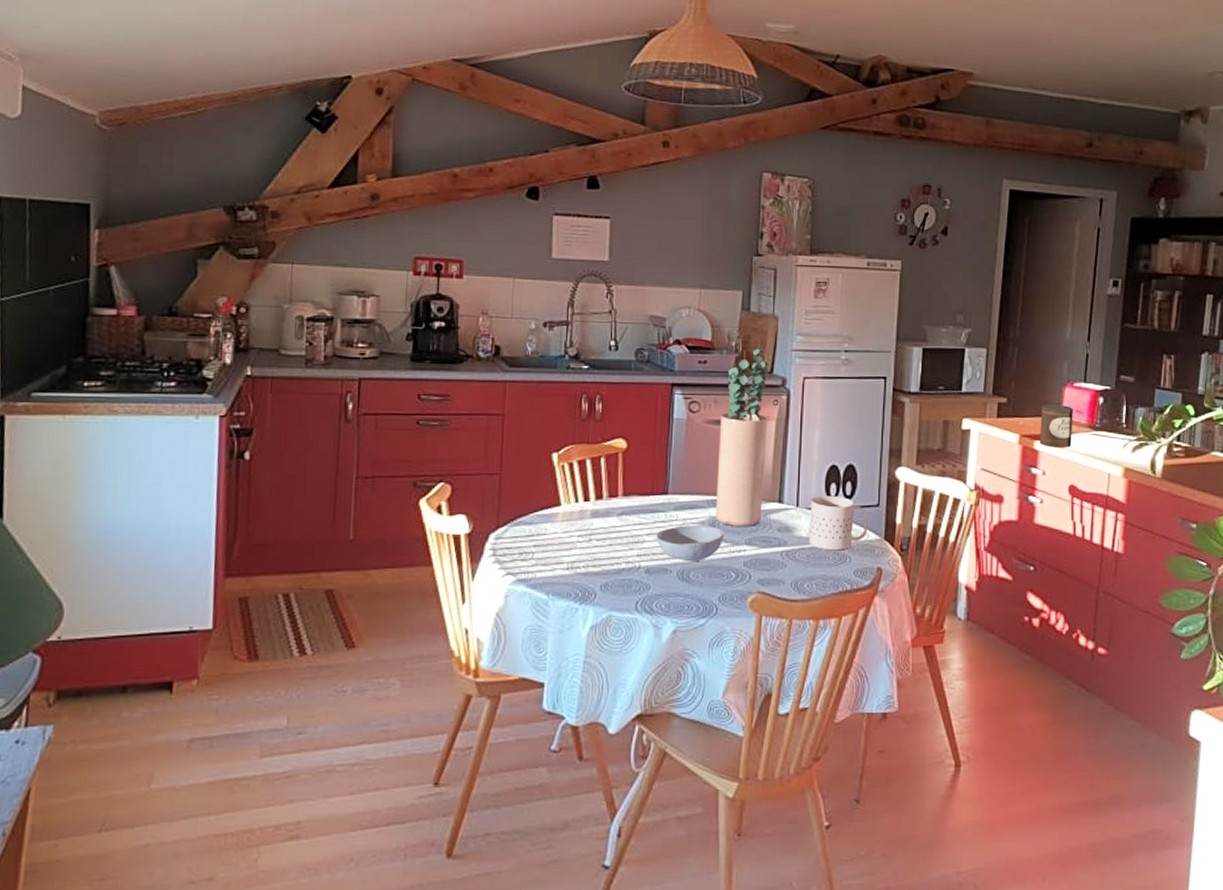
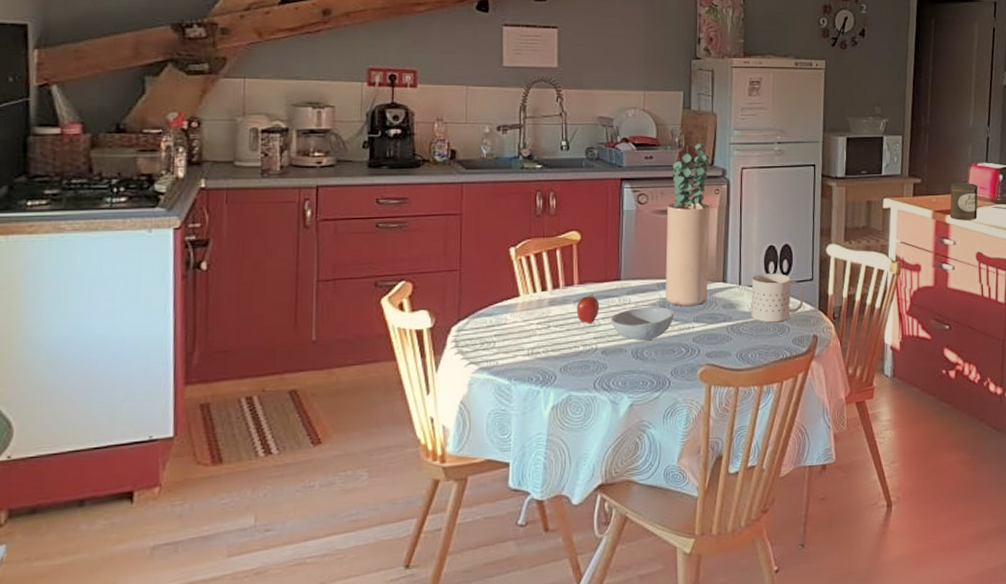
fruit: none [620,507,645,540] -> present [576,293,600,325]

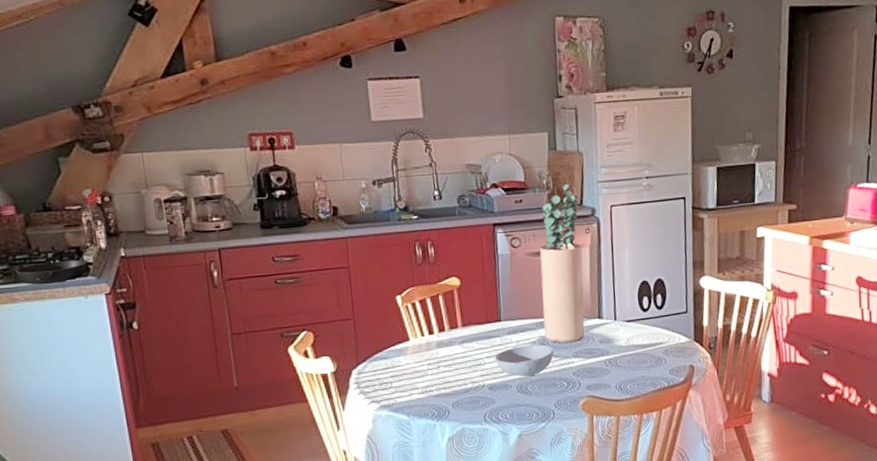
frying pan: none [68,188,157,213] -> present [16,259,87,285]
fruit: present [576,293,600,325] -> none [462,334,484,364]
mug: present [750,273,804,323] -> none [626,307,679,355]
canister: present [949,179,979,221] -> none [827,201,858,245]

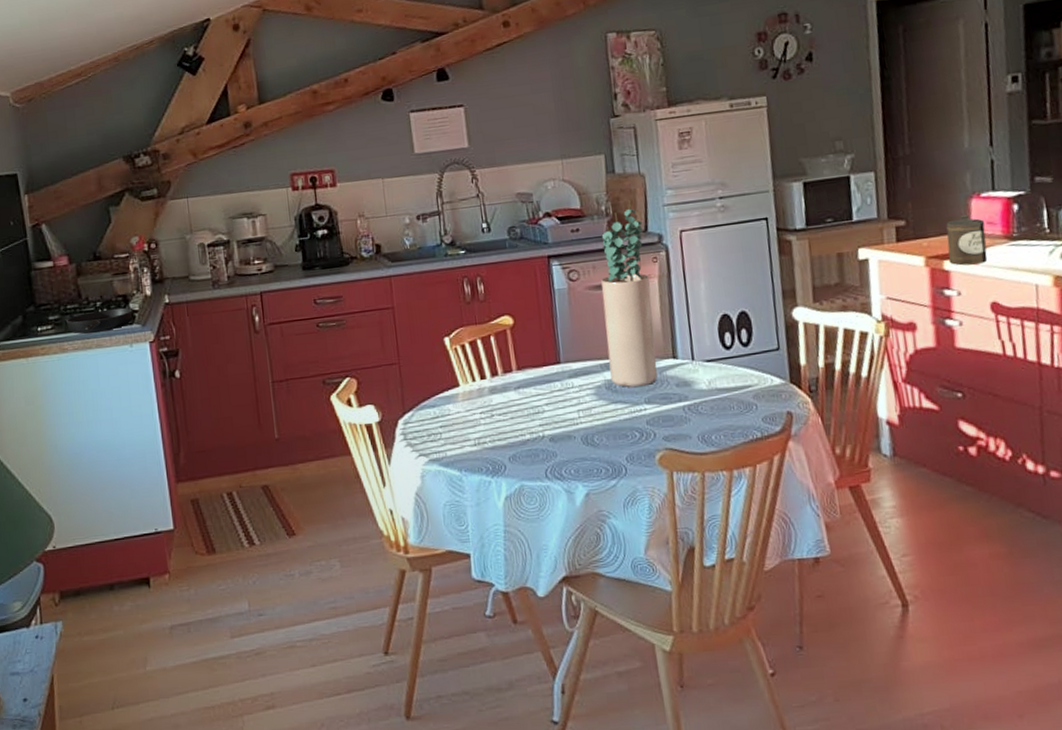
soup bowl: present [495,344,555,377] -> none [555,388,623,427]
canister: none [827,201,858,245] -> present [946,214,988,266]

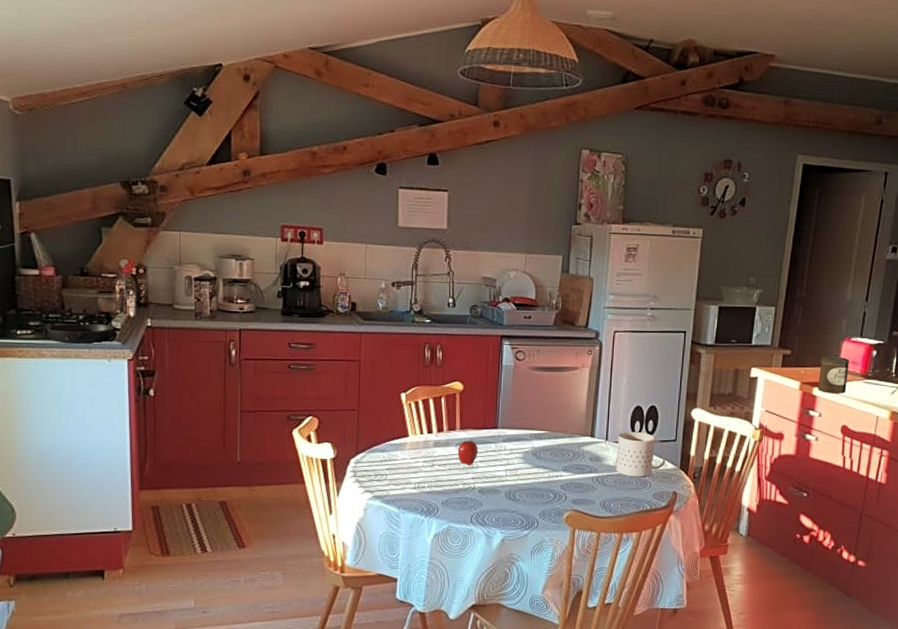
fruit: none [517,379,543,412] -> present [457,438,479,466]
vase: present [601,200,657,387] -> none [538,298,585,457]
mug: none [705,344,771,401] -> present [615,431,667,477]

